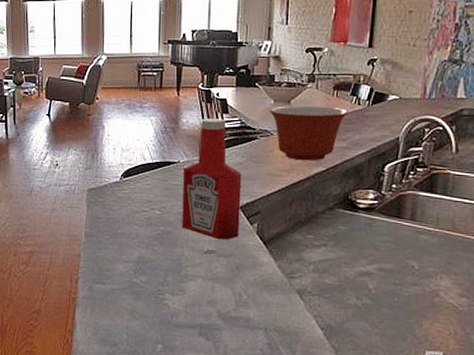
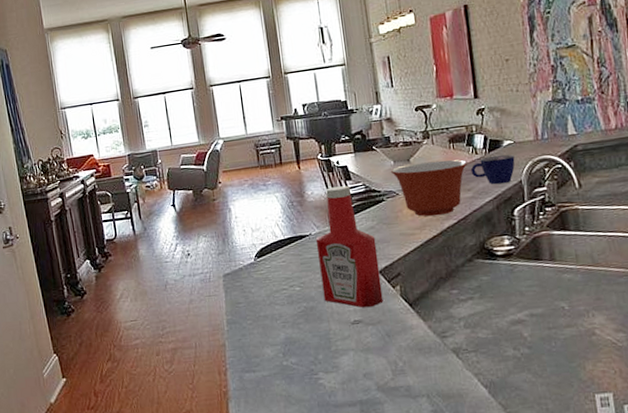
cup: none [349,108,397,139] -> present [470,154,515,185]

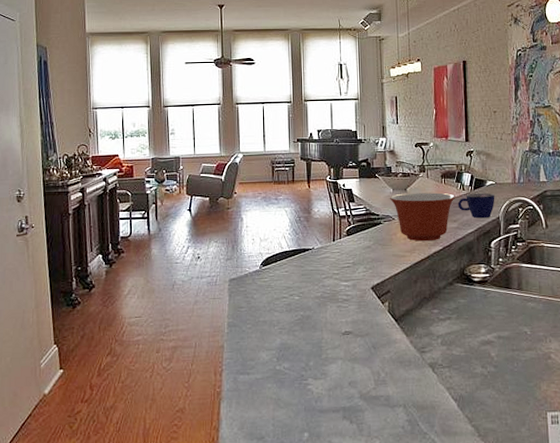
ketchup bottle: present [315,185,384,308] -> none [317,207,373,320]

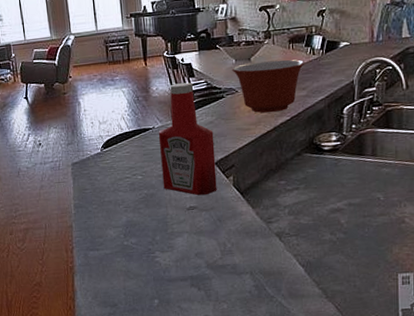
ketchup bottle: none [317,207,373,320] -> present [158,82,217,196]
cup: present [457,193,495,219] -> none [307,55,349,84]

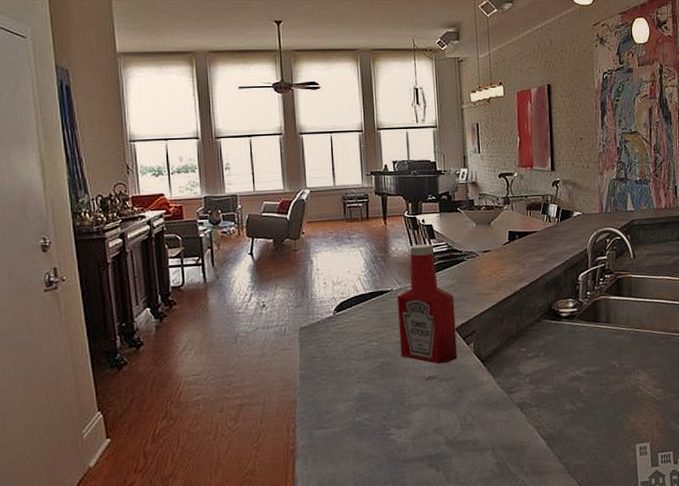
mixing bowl: present [231,59,305,113] -> none [472,225,542,278]

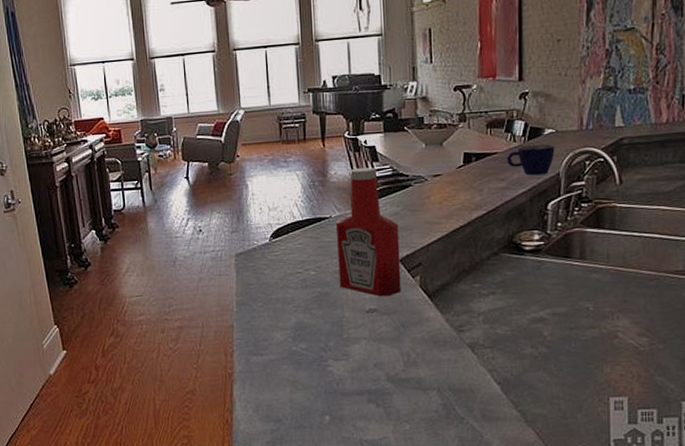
cup: none [544,224,582,252] -> present [506,144,555,176]

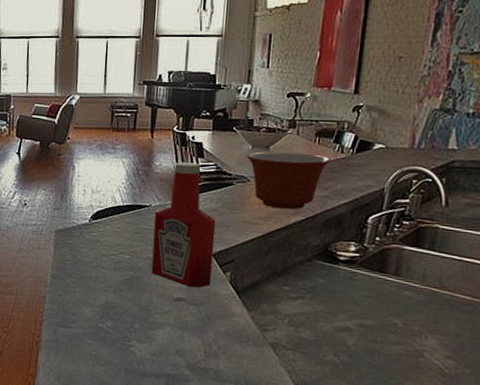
mixing bowl: none [421,146,505,206] -> present [246,152,331,210]
cup: present [506,144,555,176] -> none [331,157,383,189]

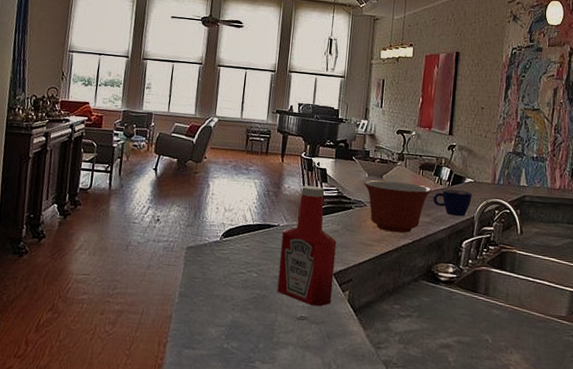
cup: none [331,157,383,189] -> present [433,189,472,217]

